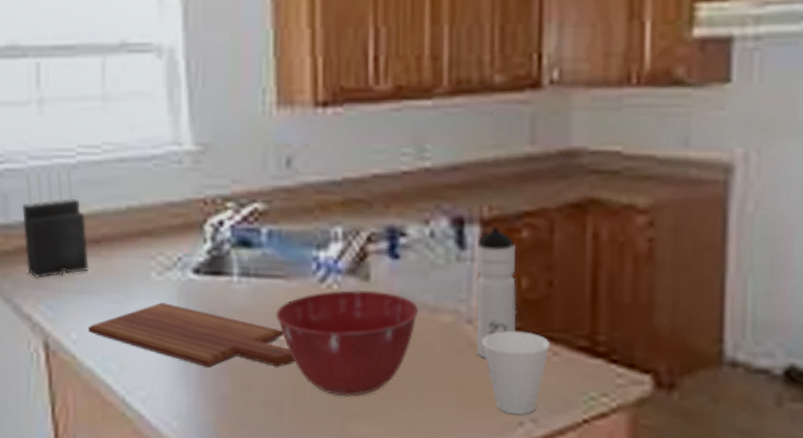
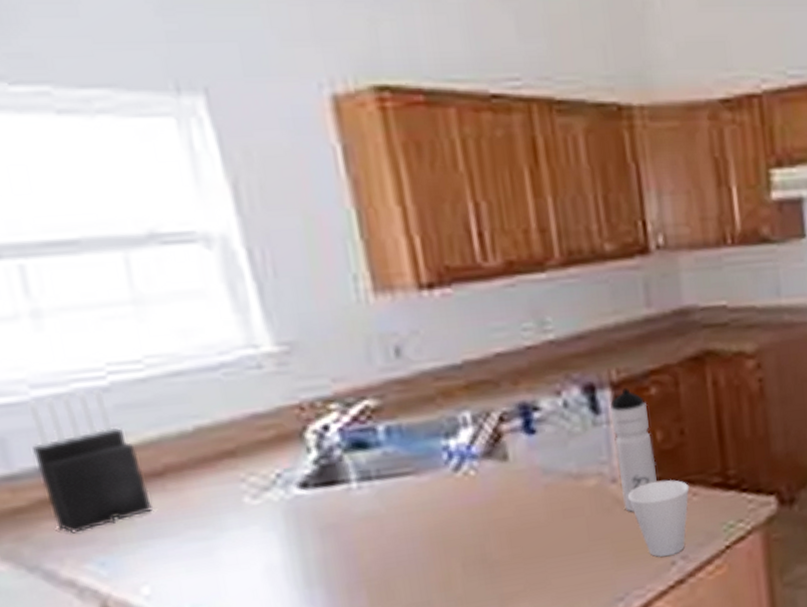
cutting board: present [88,302,294,367] -> none [165,527,439,587]
mixing bowl: present [275,289,419,396] -> none [408,468,564,582]

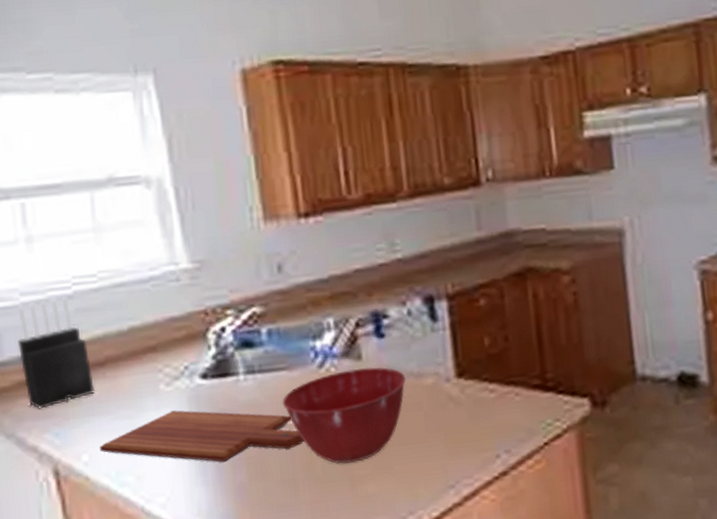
cutting board: none [165,527,439,587] -> present [100,410,304,462]
mixing bowl: none [408,468,564,582] -> present [282,367,406,464]
water bottle: present [609,388,657,512] -> none [445,299,484,408]
cup: present [627,479,690,557] -> none [459,380,513,450]

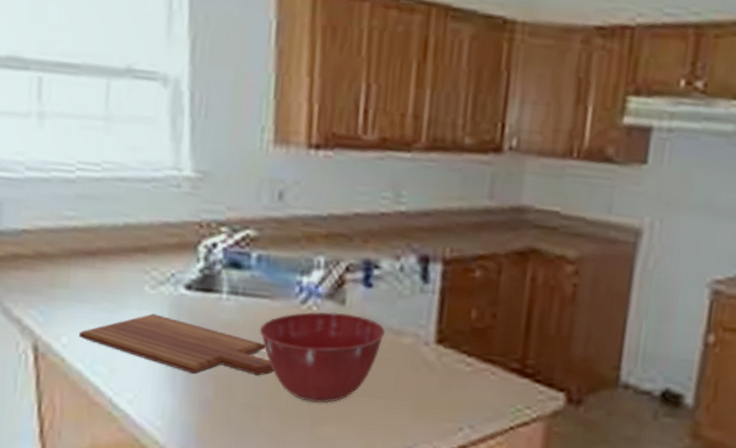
knife block: present [17,297,95,409] -> none [17,179,83,285]

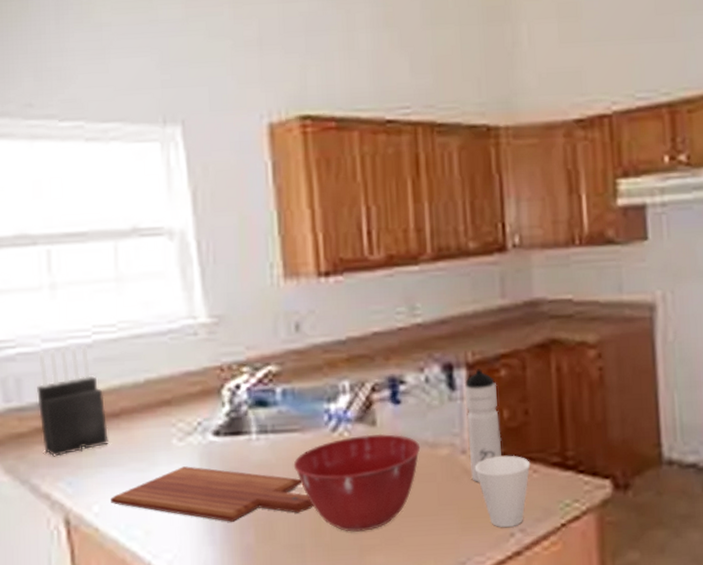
knife block: none [17,179,83,285] -> present [37,346,109,457]
water bottle: none [430,266,470,375] -> present [464,369,502,482]
cup: none [435,353,490,422] -> present [474,455,531,528]

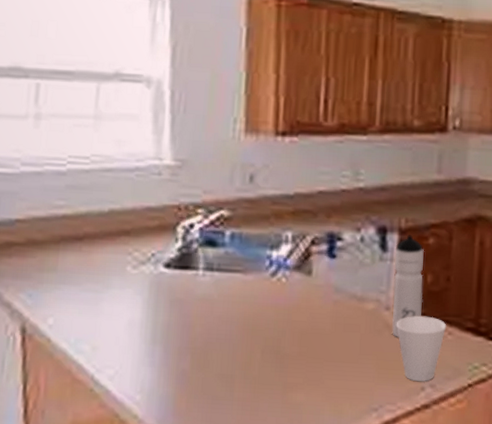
knife block: present [37,346,109,457] -> none [10,172,71,270]
cutting board: present [111,466,313,522] -> none [65,292,246,347]
mixing bowl: present [293,433,421,532] -> none [233,282,349,370]

